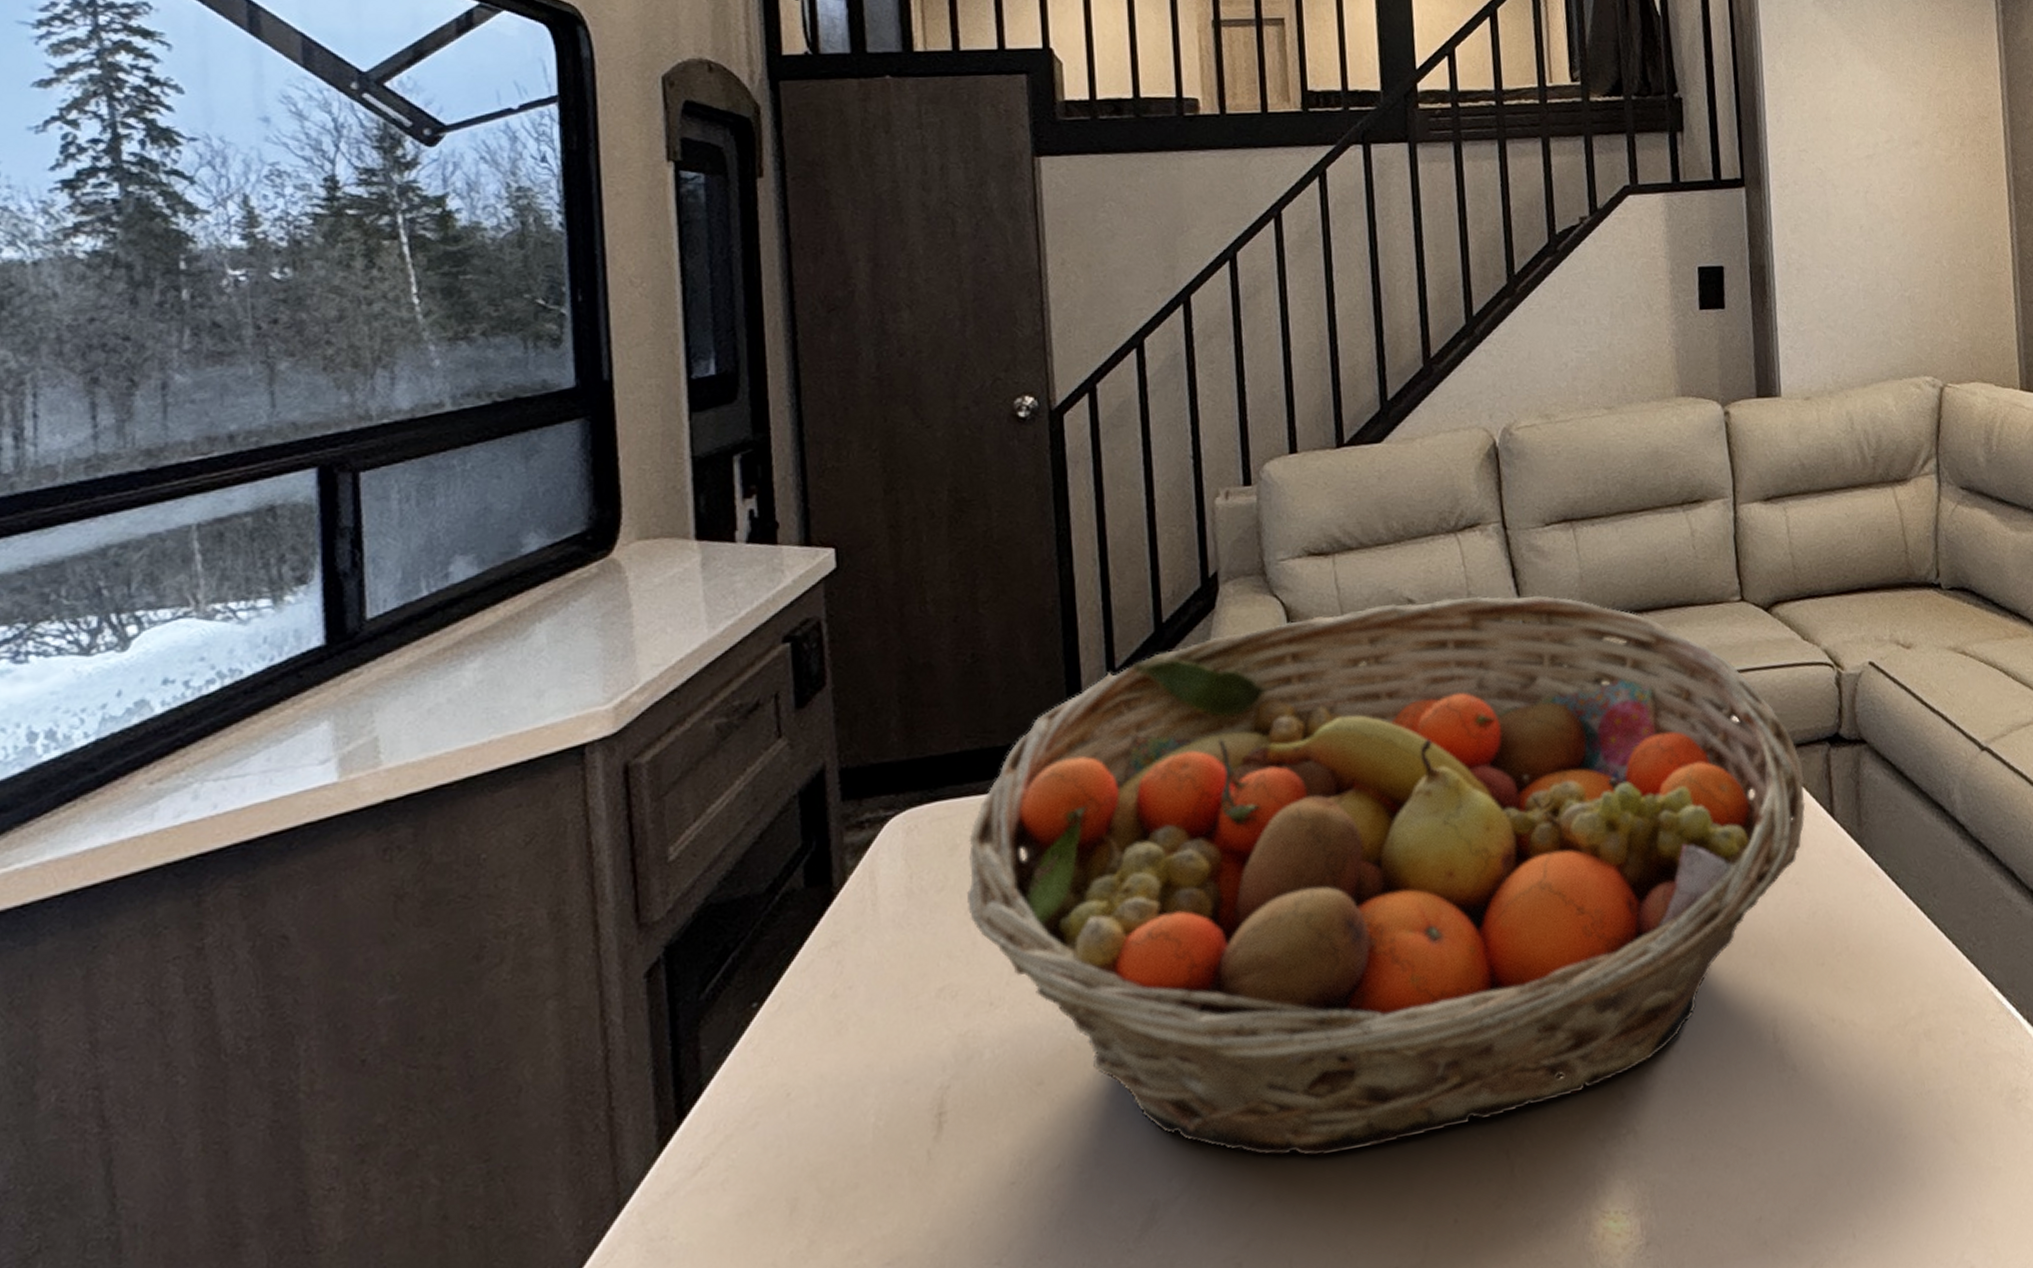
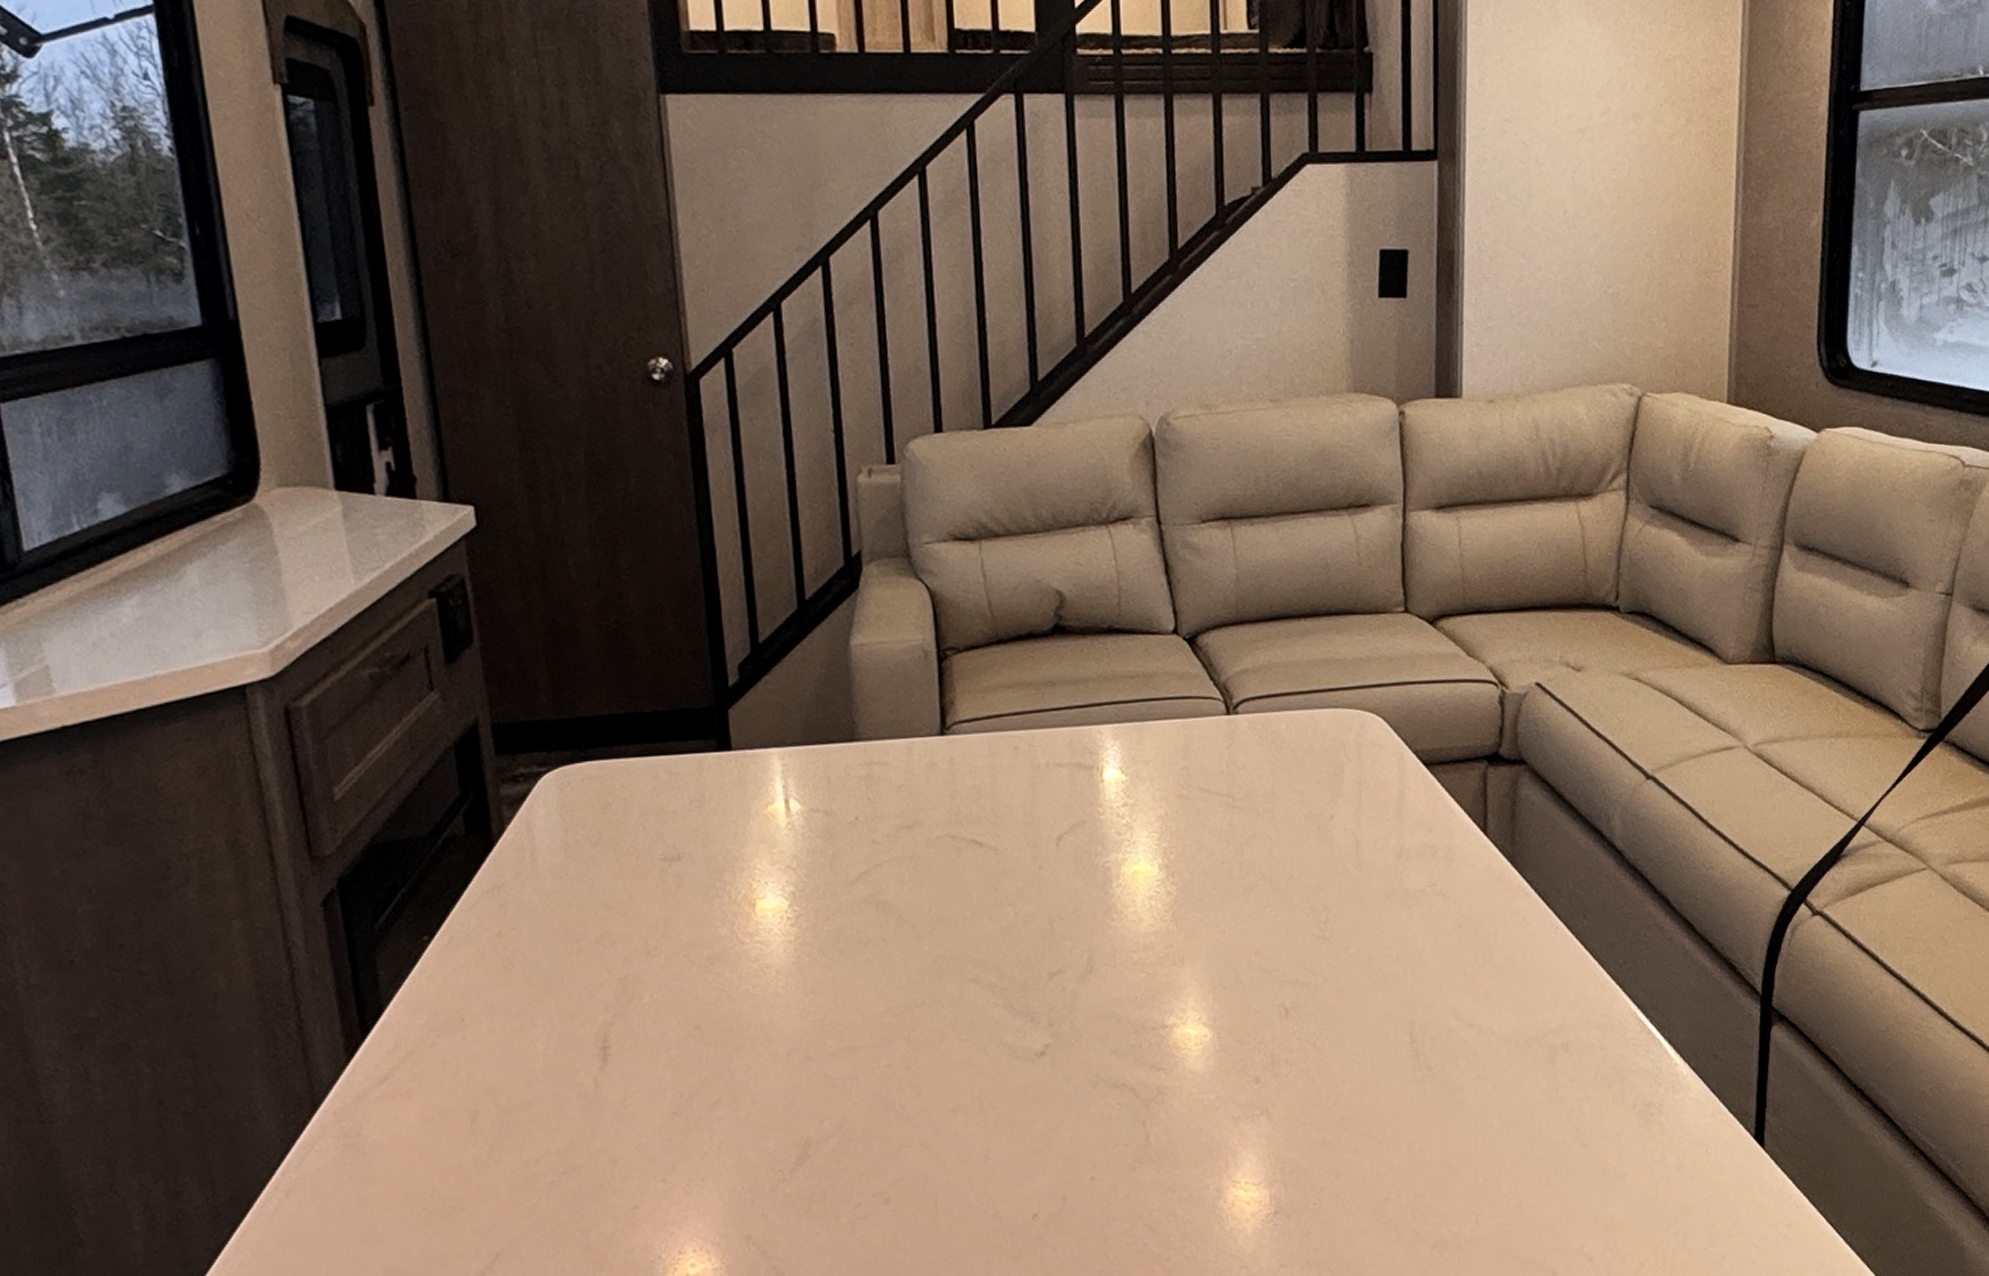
fruit basket: present [967,595,1806,1156] -> none [620,591,1460,1112]

